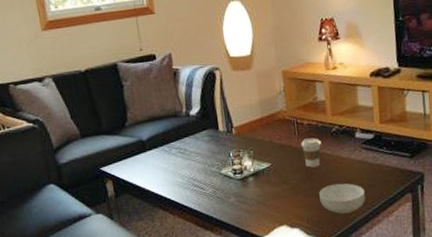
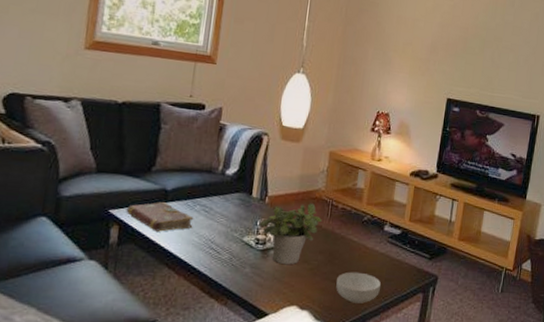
book: none [114,152,174,180] -> present [126,202,194,232]
potted plant: none [232,125,291,189] -> present [259,203,322,265]
coffee cup: present [301,138,321,168] -> none [331,222,351,252]

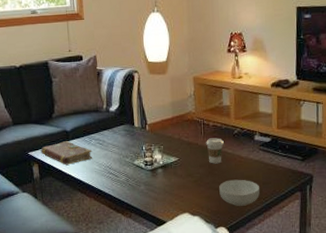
potted plant: present [259,203,322,265] -> none [144,125,197,180]
coffee cup: none [331,222,351,252] -> present [206,138,224,164]

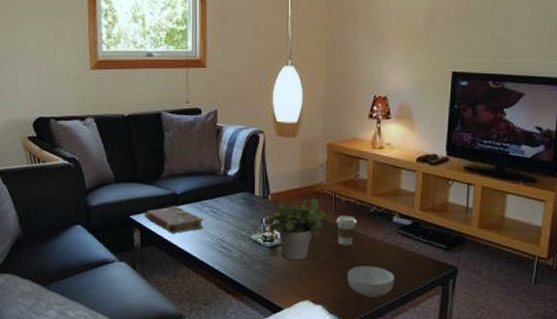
potted plant: none [144,125,197,180] -> present [264,198,326,261]

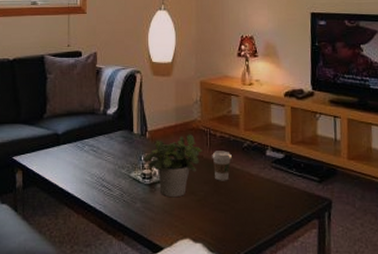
book: present [144,206,204,234] -> none [26,146,85,173]
cereal bowl: present [347,265,394,297] -> none [226,200,271,233]

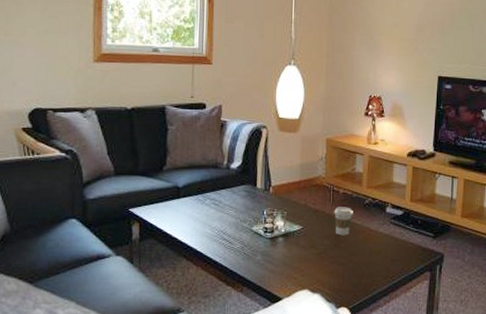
potted plant: present [143,134,202,198] -> none [266,190,325,251]

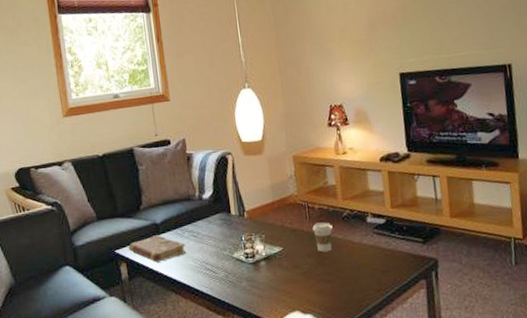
book: none [144,199,206,226] -> present [128,235,187,263]

